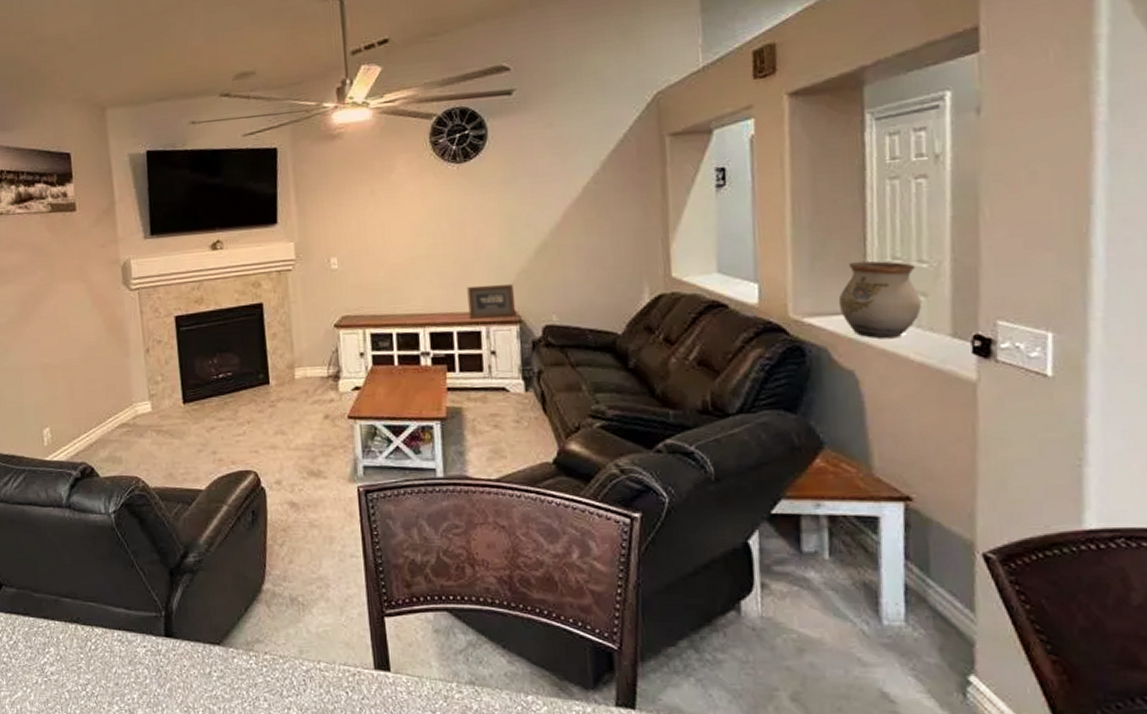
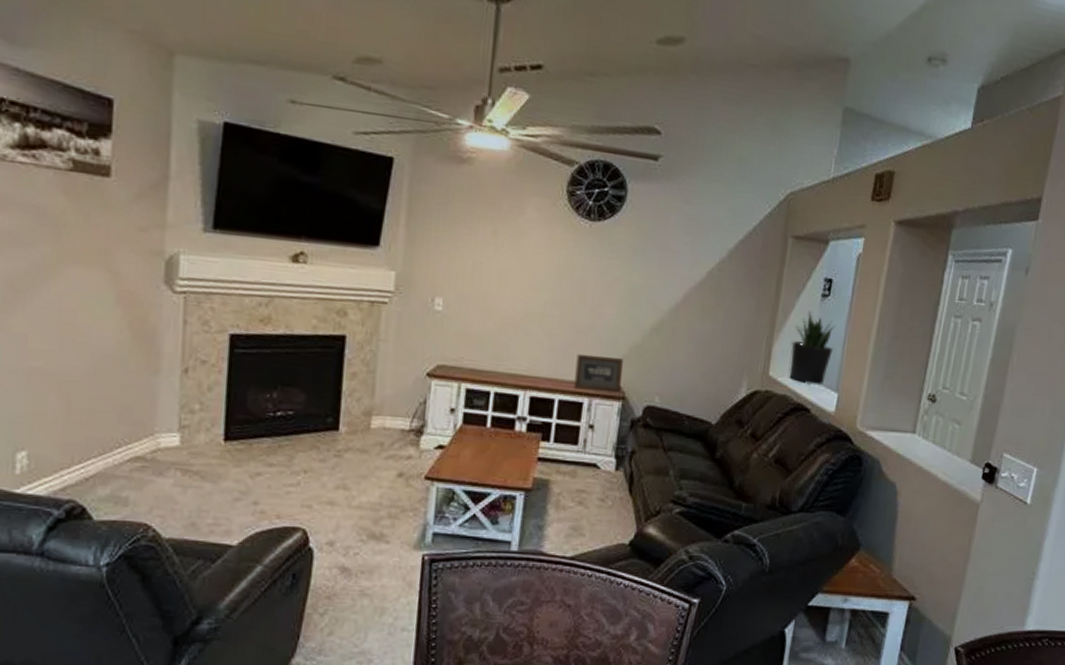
planter: none [693,204,742,280] -> present [790,311,835,386]
vase: present [838,260,922,339] -> none [895,385,958,459]

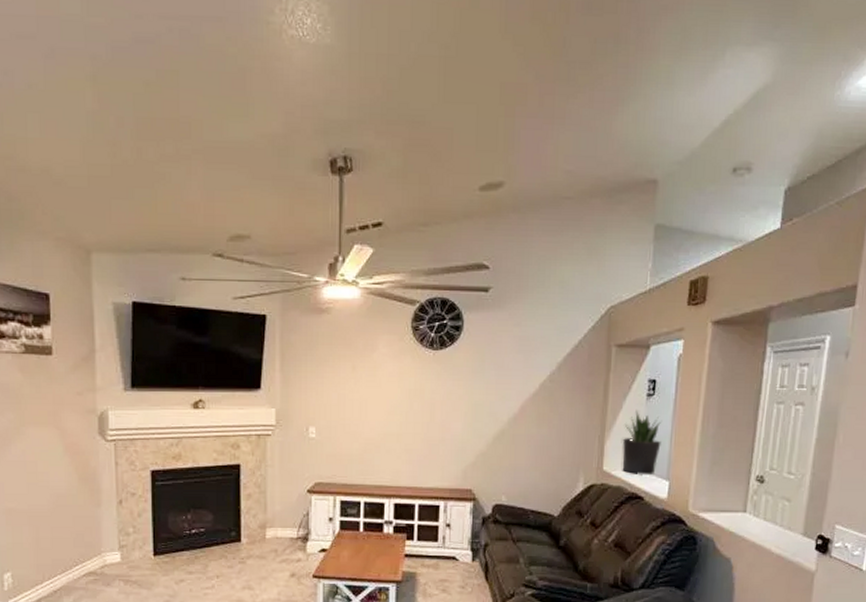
picture frame: present [574,353,623,393] -> none [430,464,471,495]

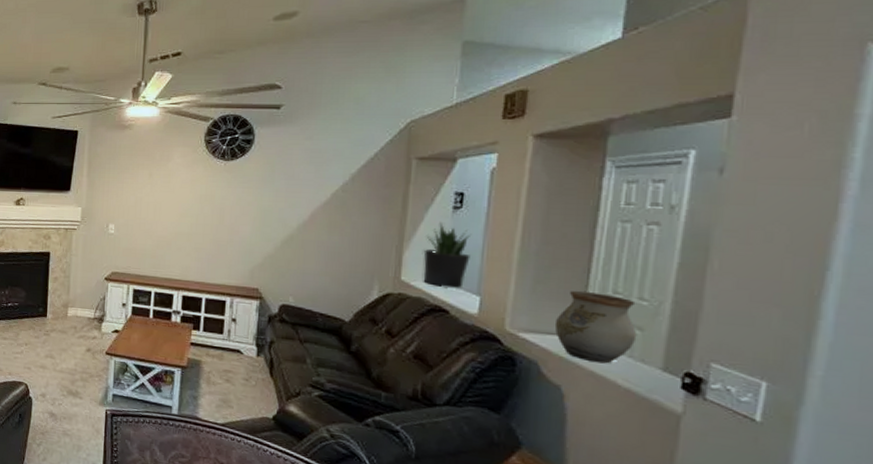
vase: none [726,469,786,534] -> present [554,290,637,364]

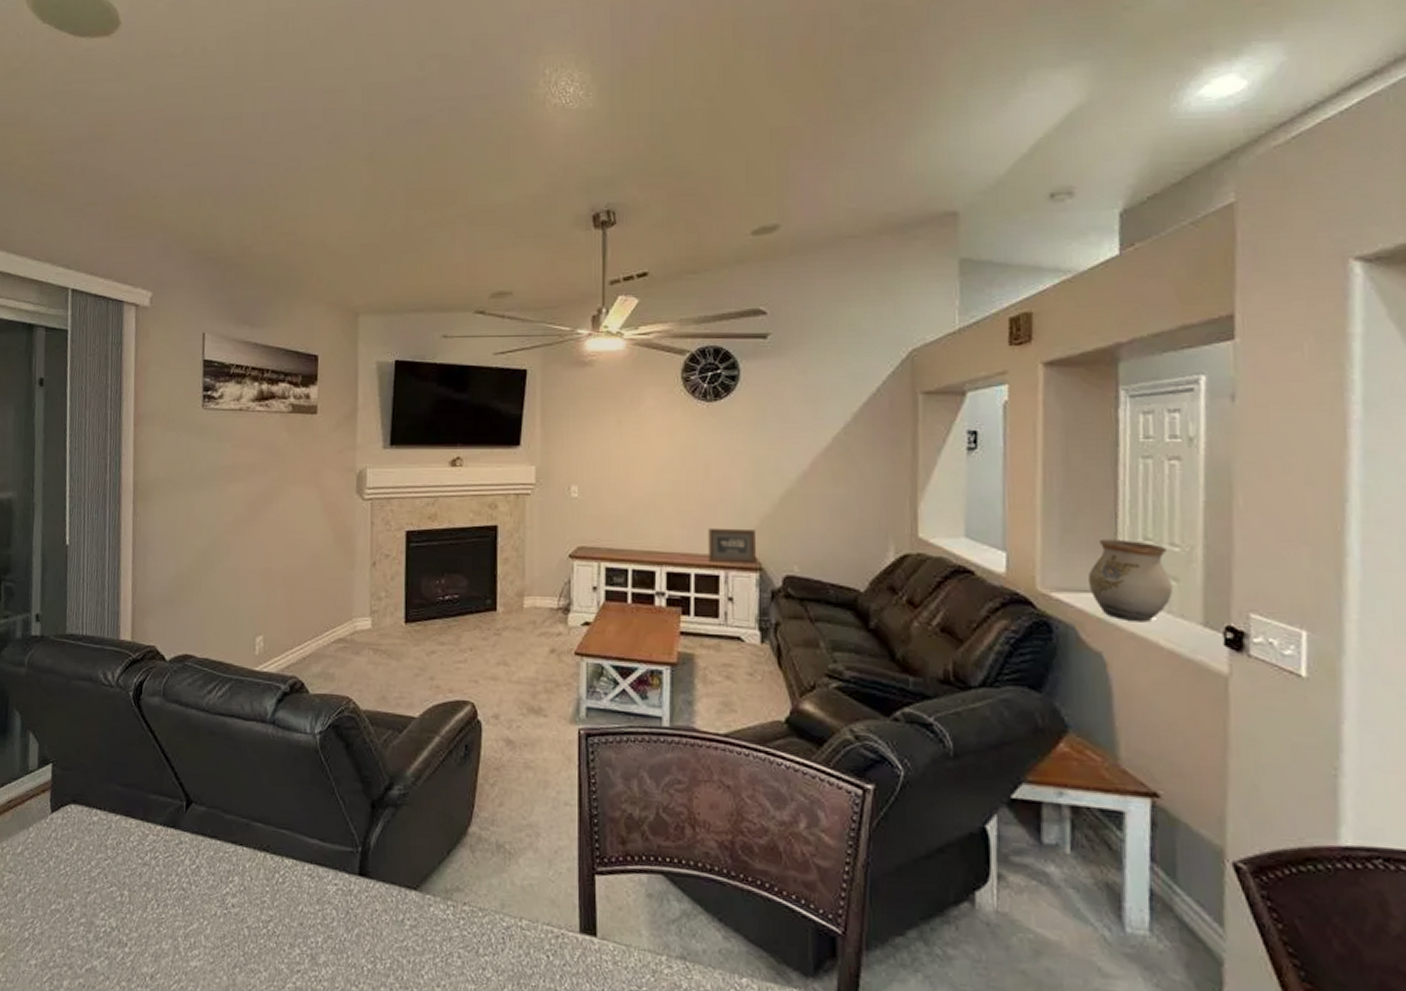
picture frame: none [217,262,259,294] -> present [708,527,756,564]
planter: present [424,222,471,289] -> none [942,466,991,545]

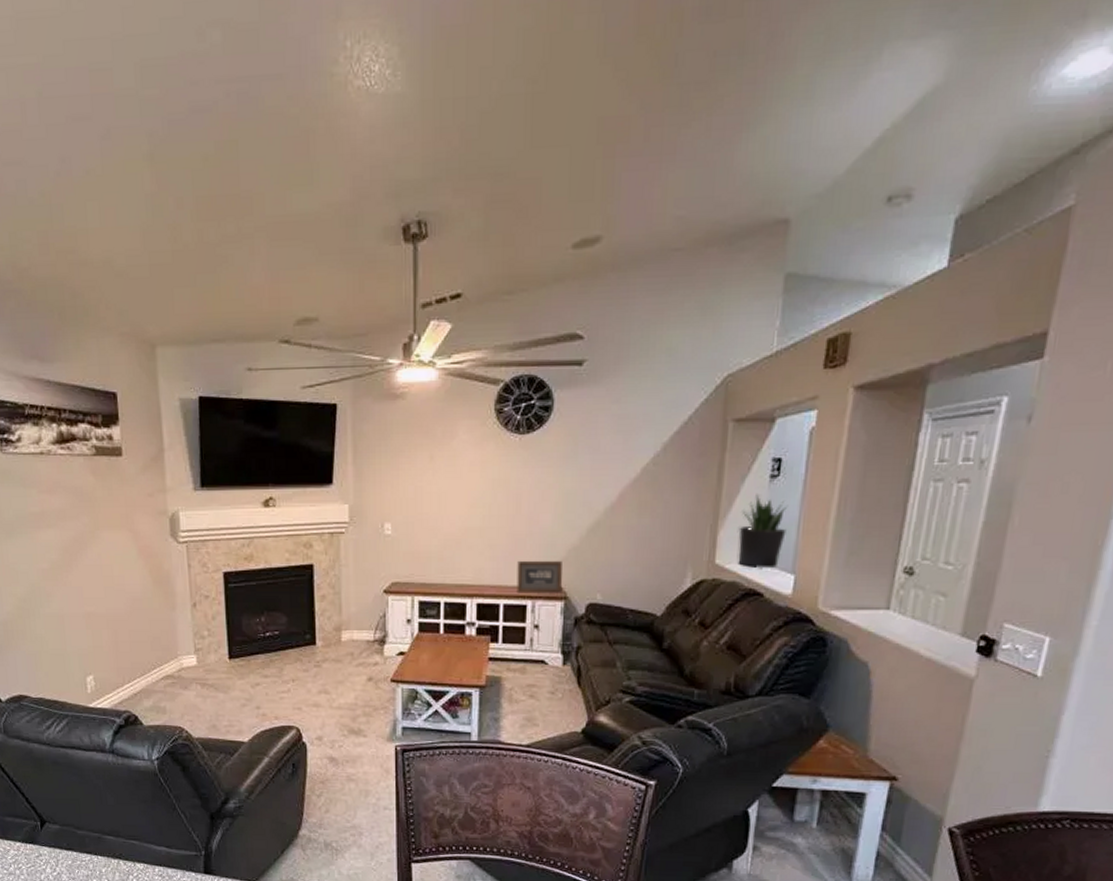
planter: none [942,466,991,545] -> present [739,494,787,569]
vase: present [1087,538,1173,623] -> none [865,559,942,635]

